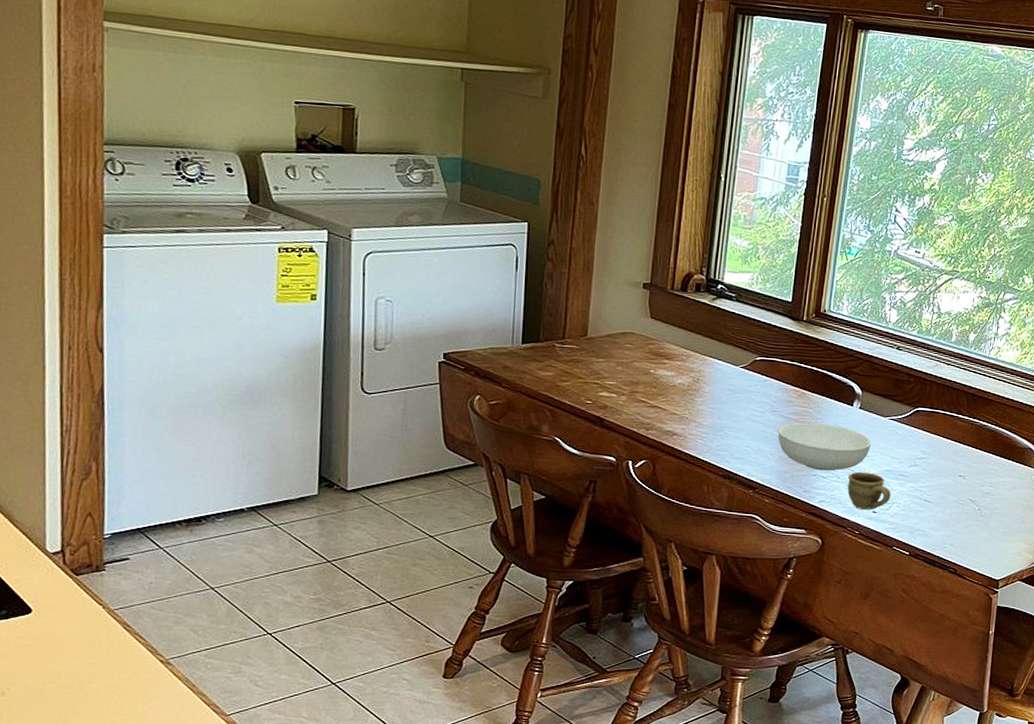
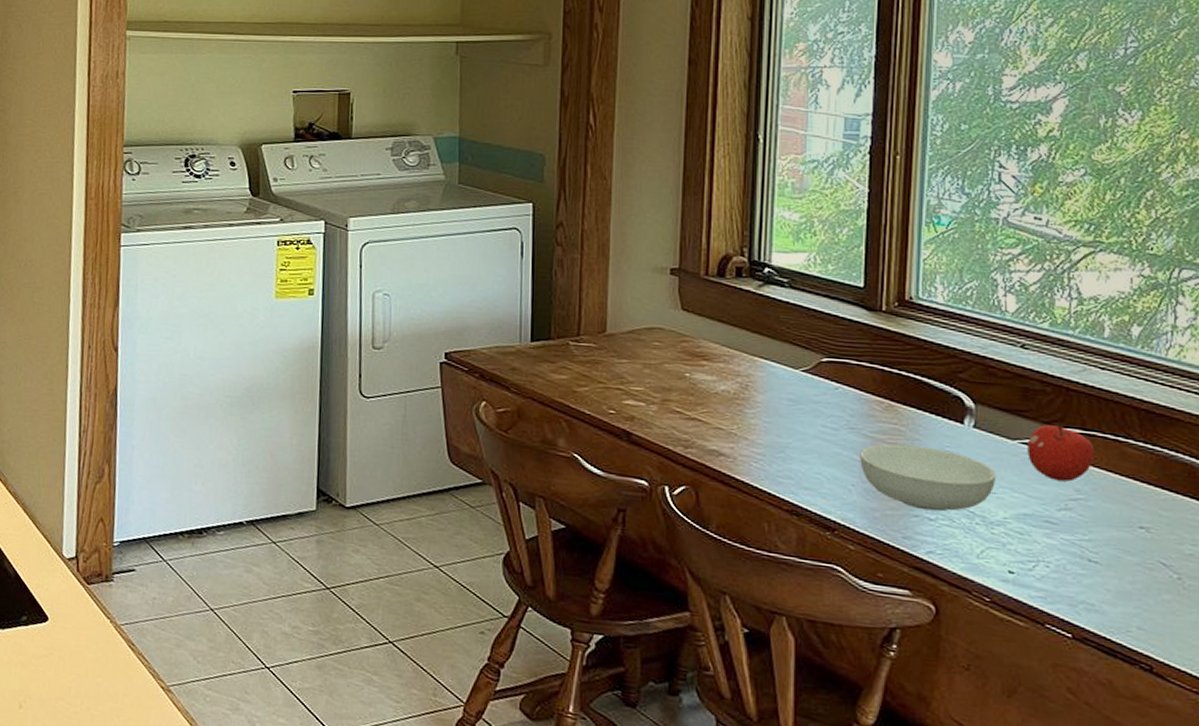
cup: present [847,471,891,510] -> none [967,514,1034,569]
fruit: none [893,405,937,446] -> present [1027,424,1095,482]

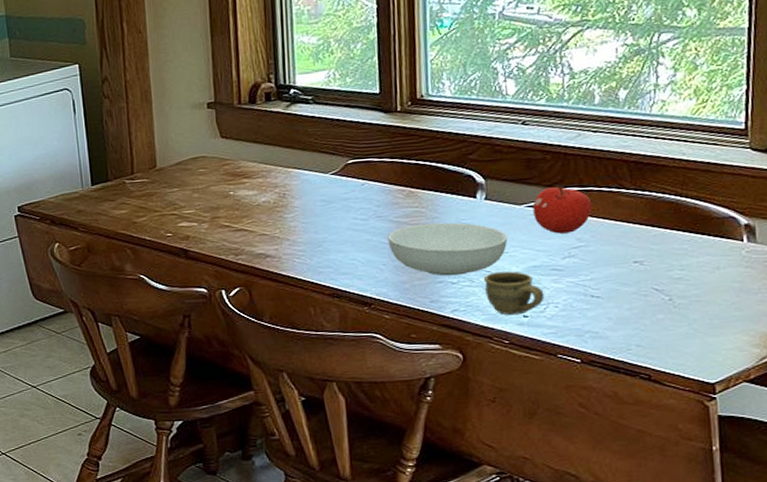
cup: none [967,514,1034,569] -> present [484,271,545,315]

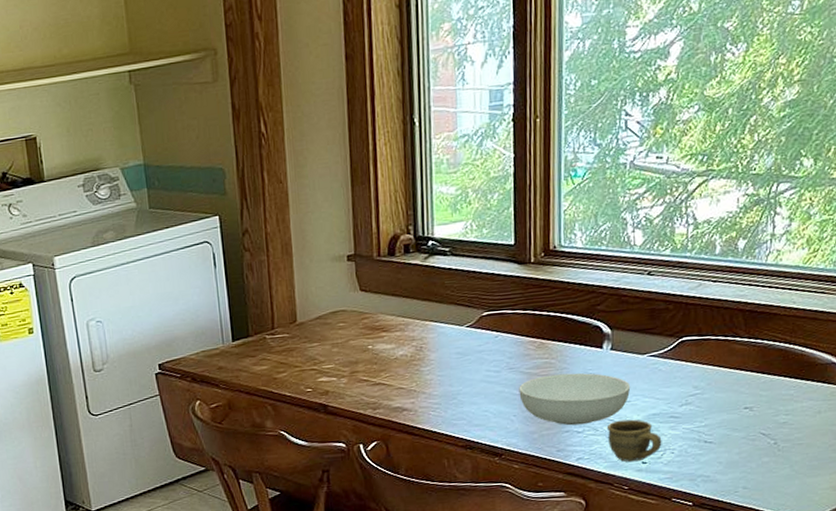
fruit: present [533,186,593,234] -> none [655,335,709,382]

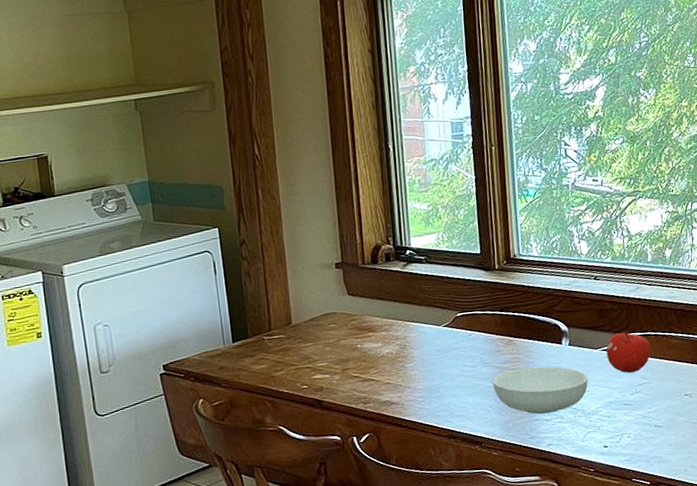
cup: present [608,419,662,462] -> none [572,407,619,446]
fruit: none [655,335,709,382] -> present [606,331,652,373]

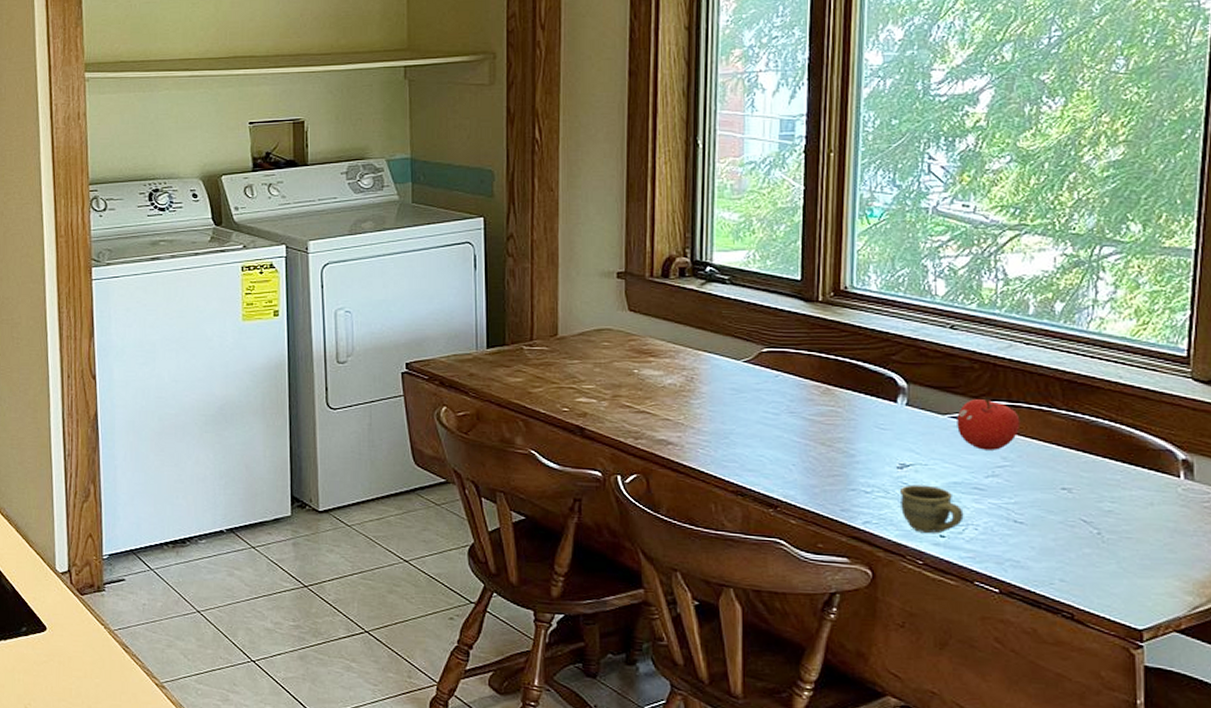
serving bowl: present [492,366,589,415] -> none [800,425,929,485]
cup: none [572,407,619,446] -> present [901,484,964,533]

